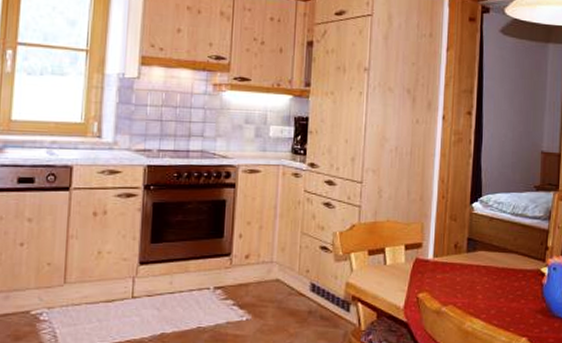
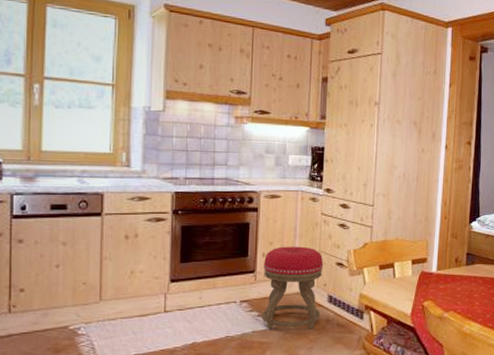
stool: none [236,227,306,321] -> present [261,246,324,329]

